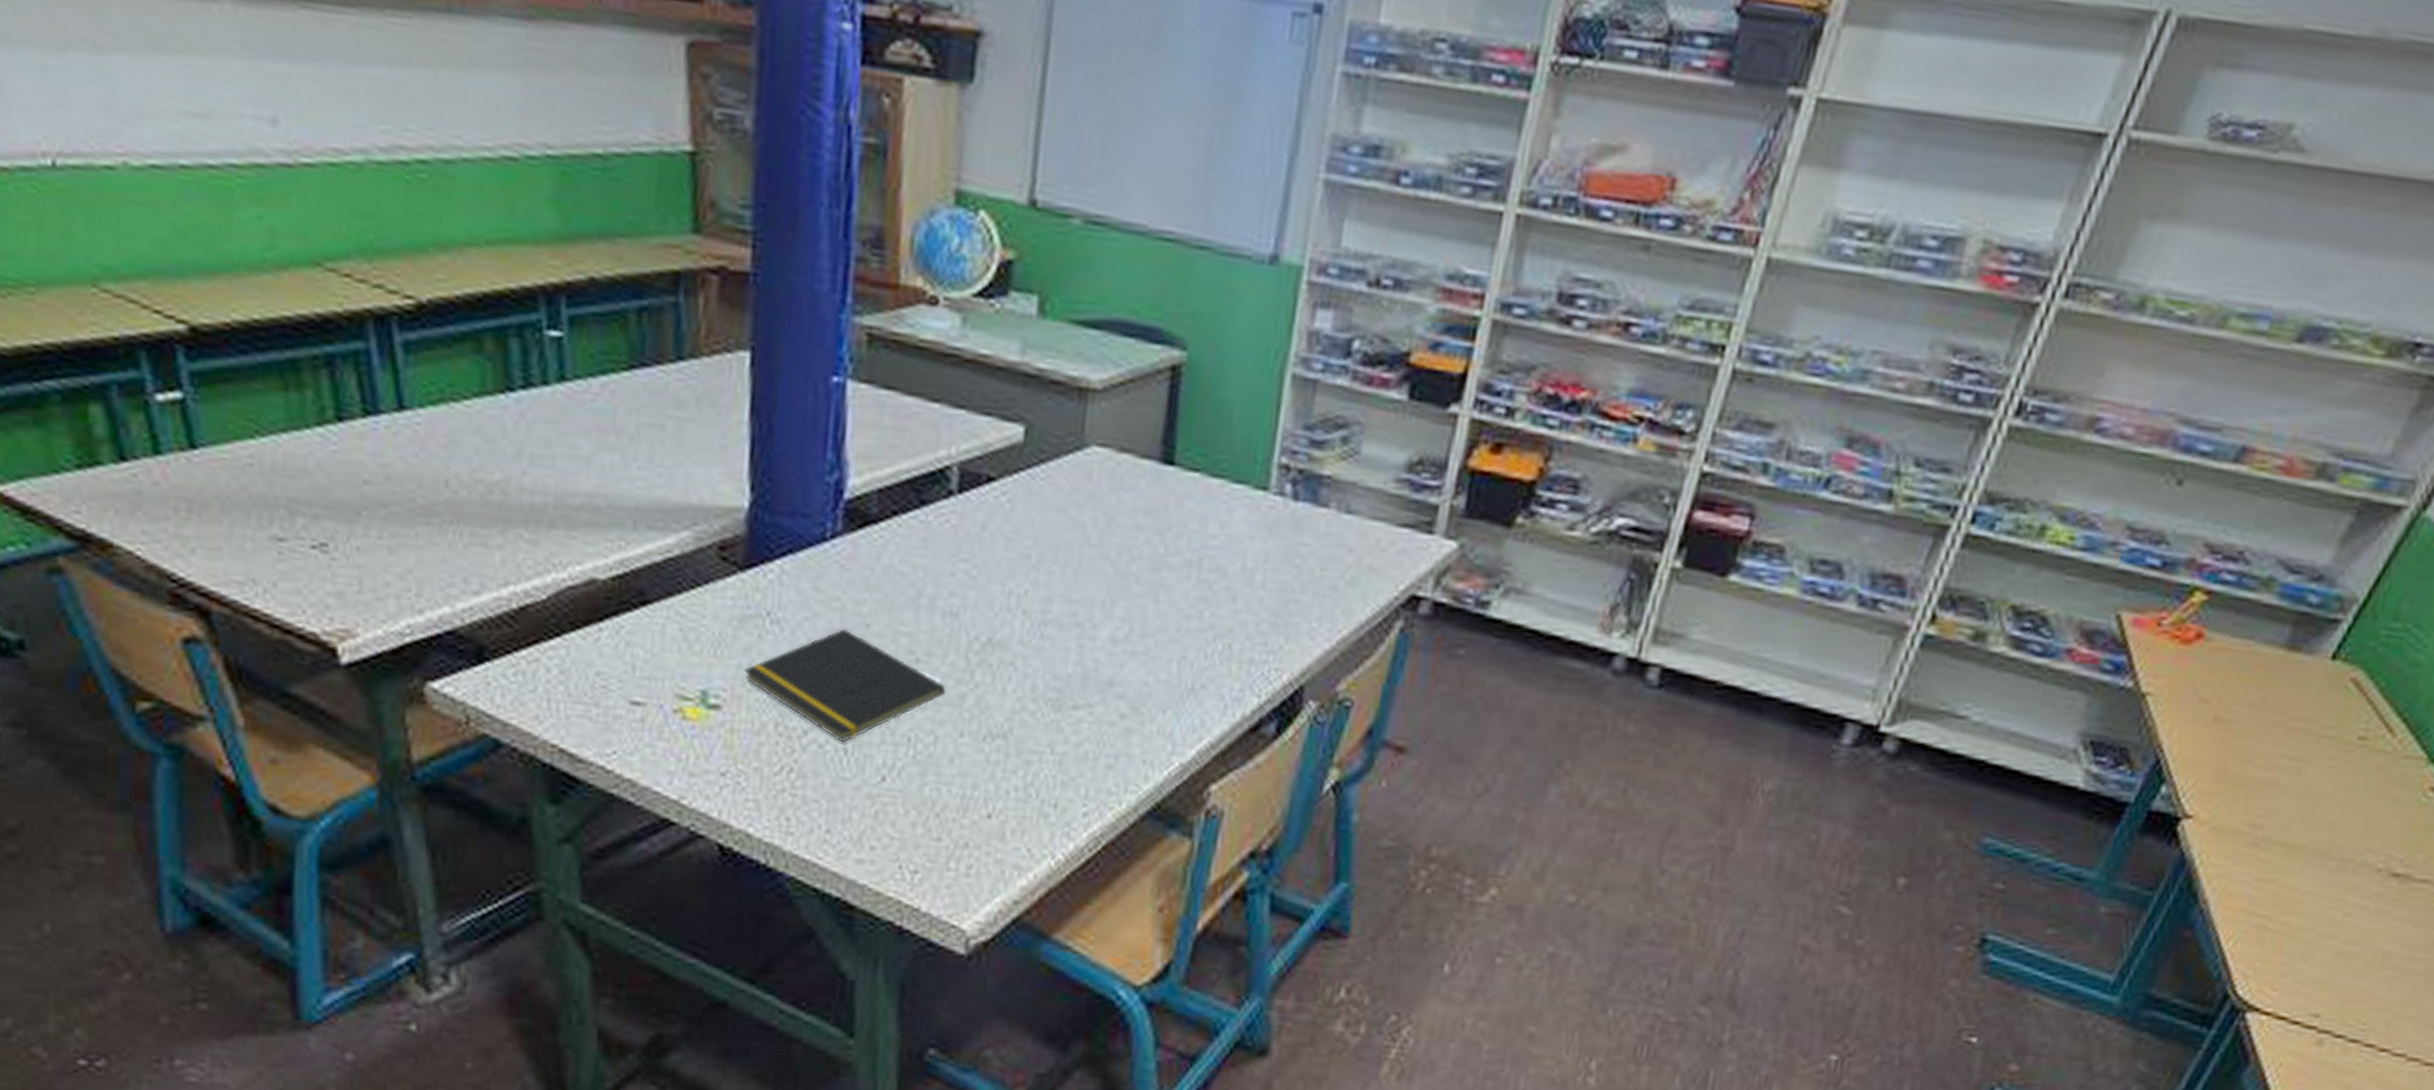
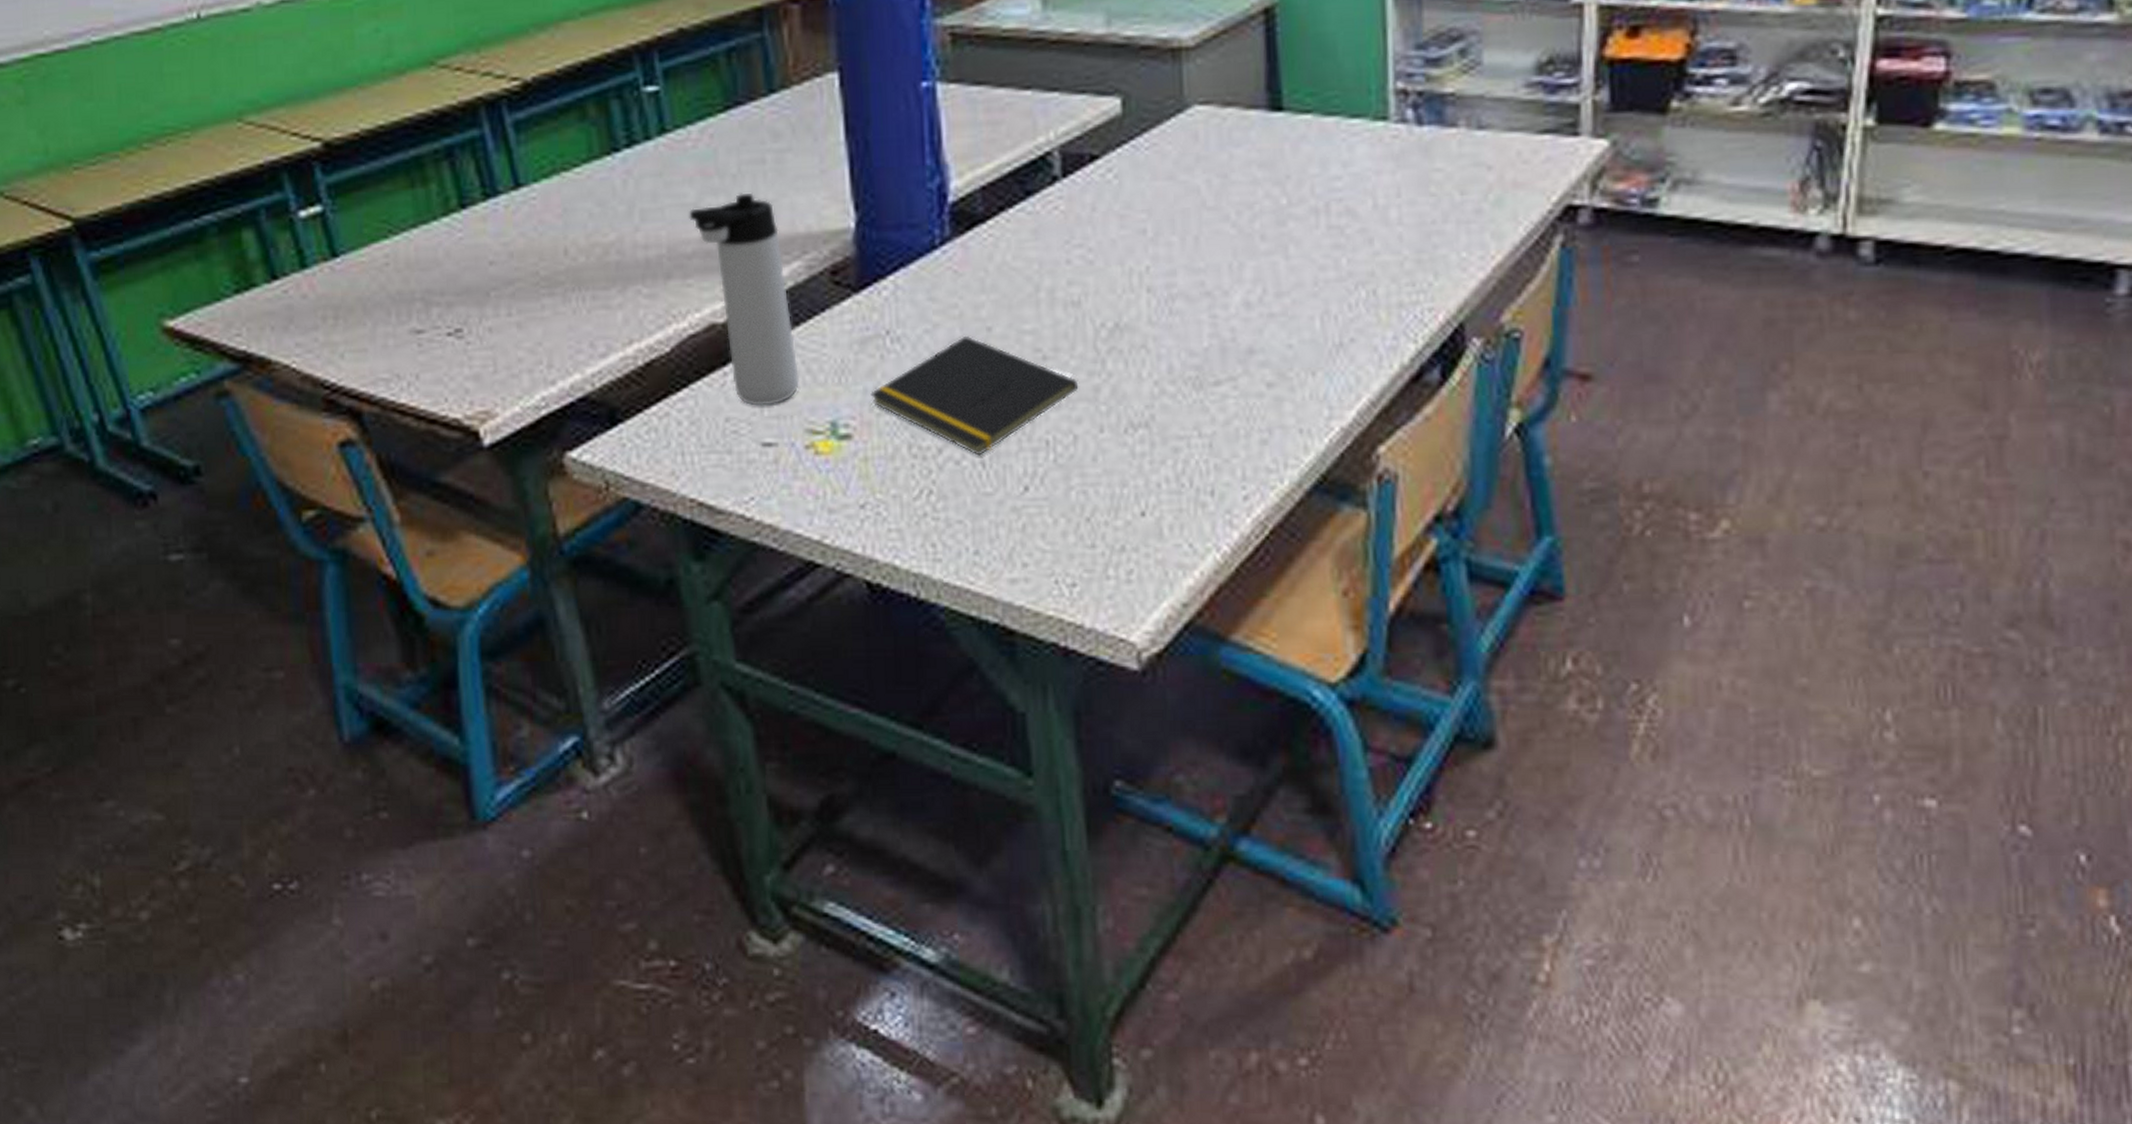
thermos bottle: none [580,454,676,667] -> present [689,193,799,406]

